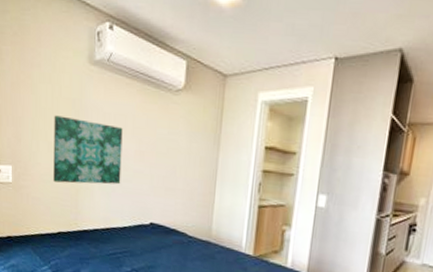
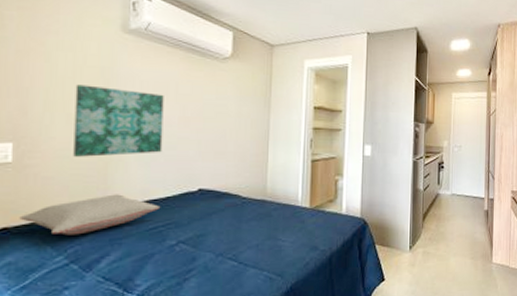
pillow: none [18,218,118,251] -> present [19,194,159,235]

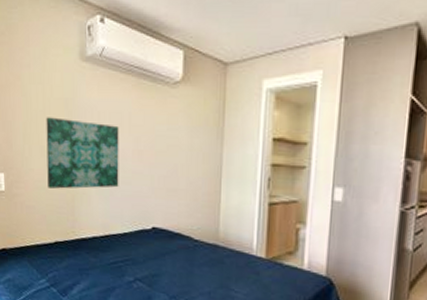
pillow: present [19,194,159,235] -> none [13,226,118,262]

